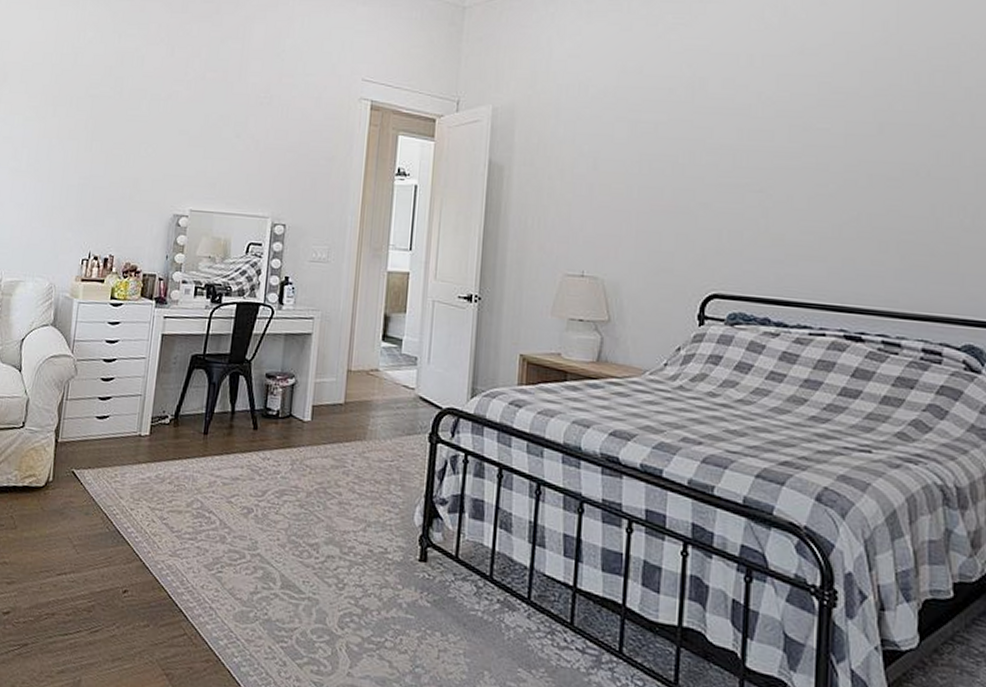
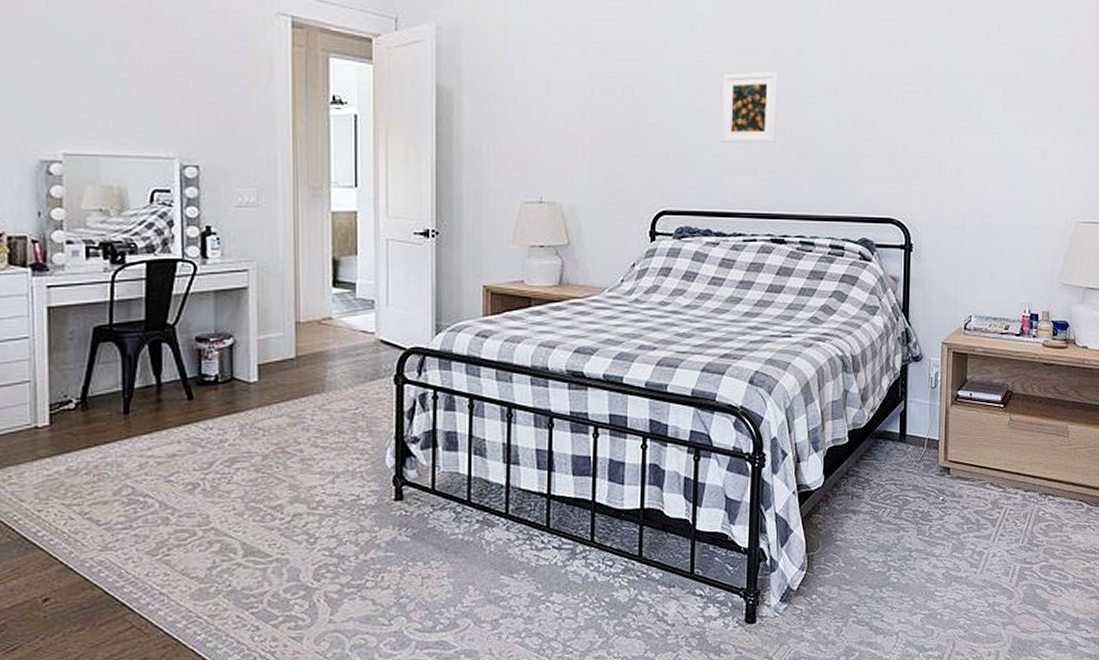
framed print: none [782,152,855,229] -> present [720,72,780,144]

